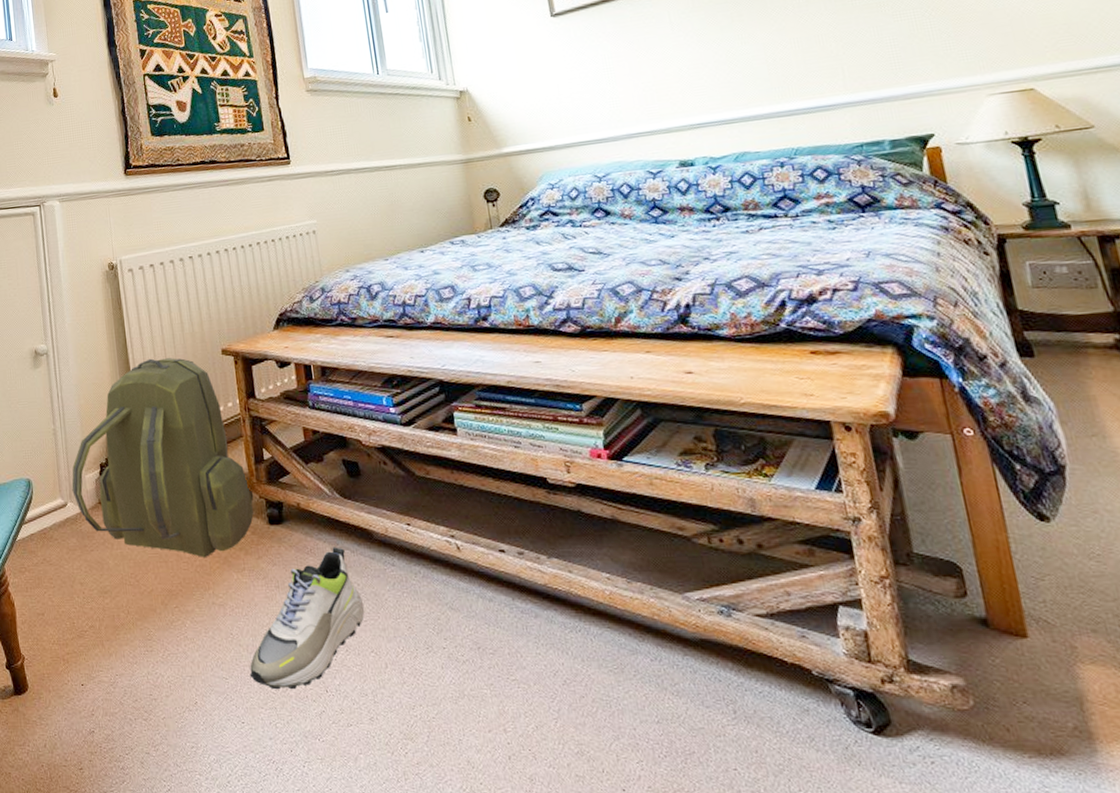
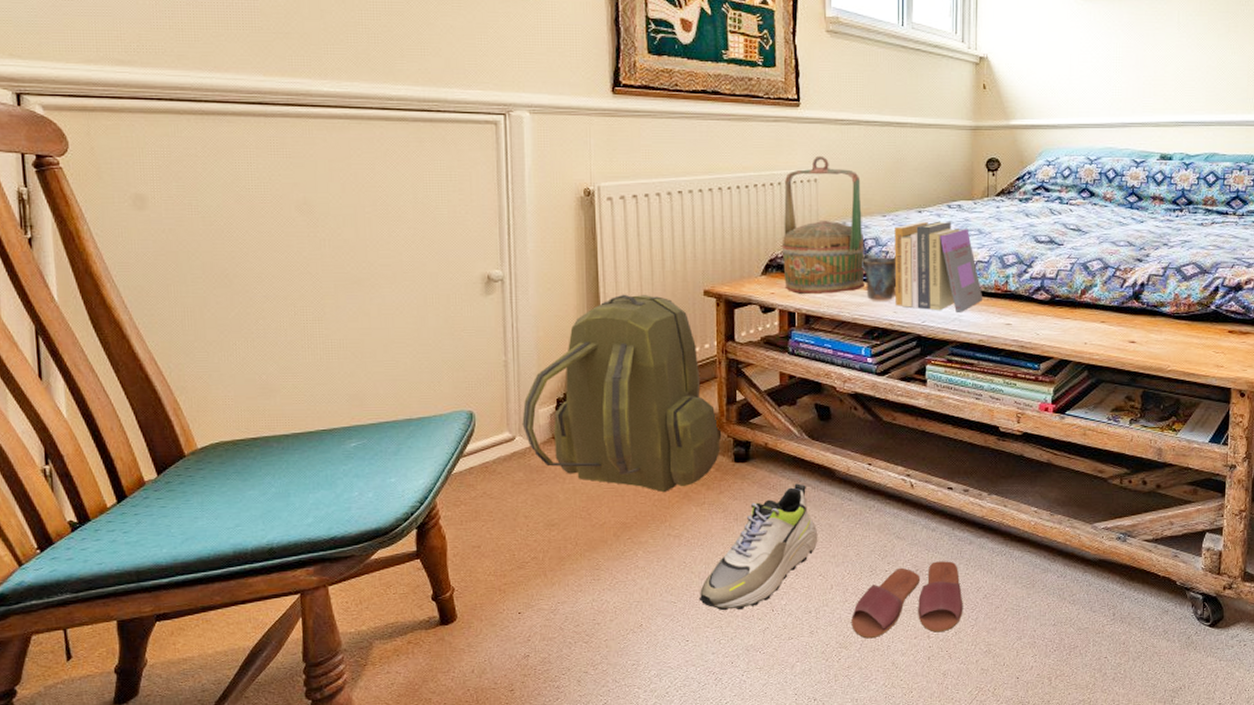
decorative basket: none [285,207,378,347] -> present [781,155,866,295]
mug: none [369,298,411,348] -> present [861,253,897,301]
books: none [398,257,505,355] -> present [894,221,983,314]
slippers: none [413,638,541,730] -> present [852,561,963,639]

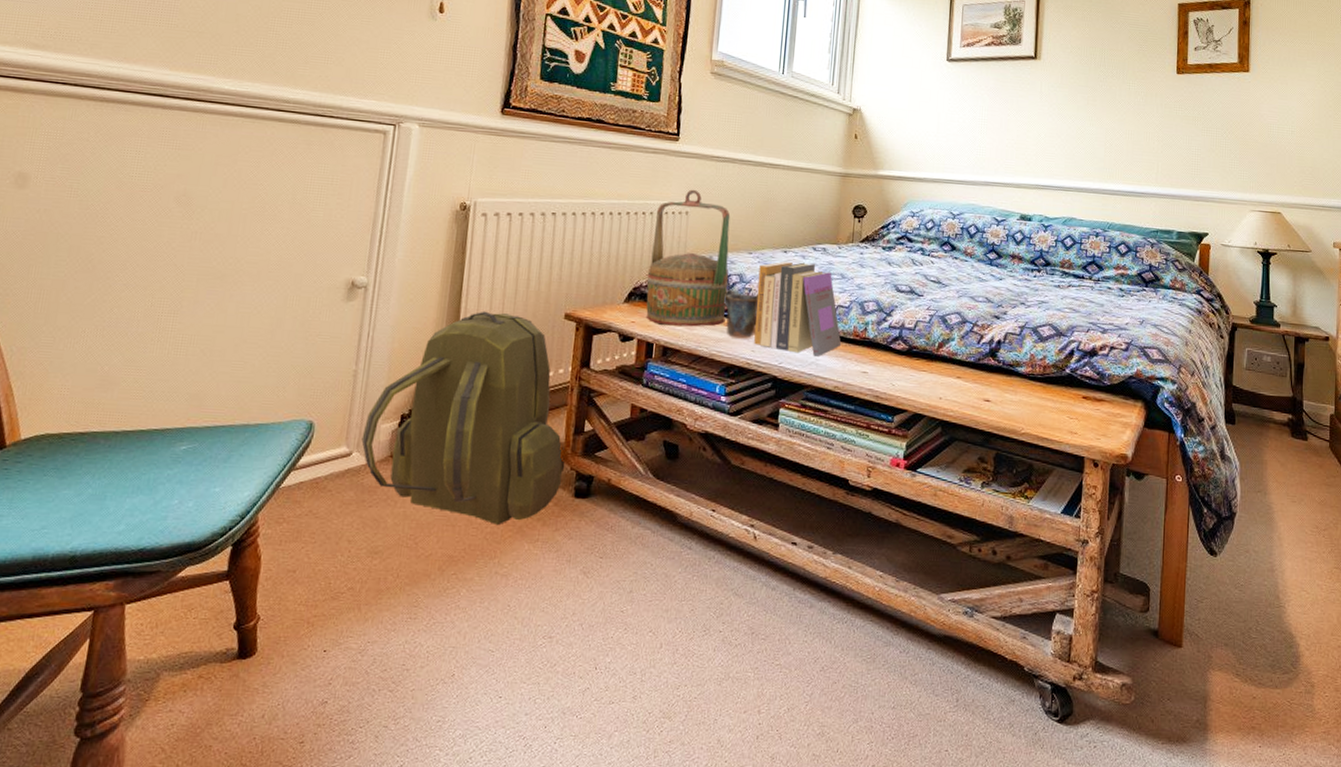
shoe: present [699,483,818,611] -> none [518,526,653,665]
slippers: present [852,561,963,639] -> none [678,624,799,709]

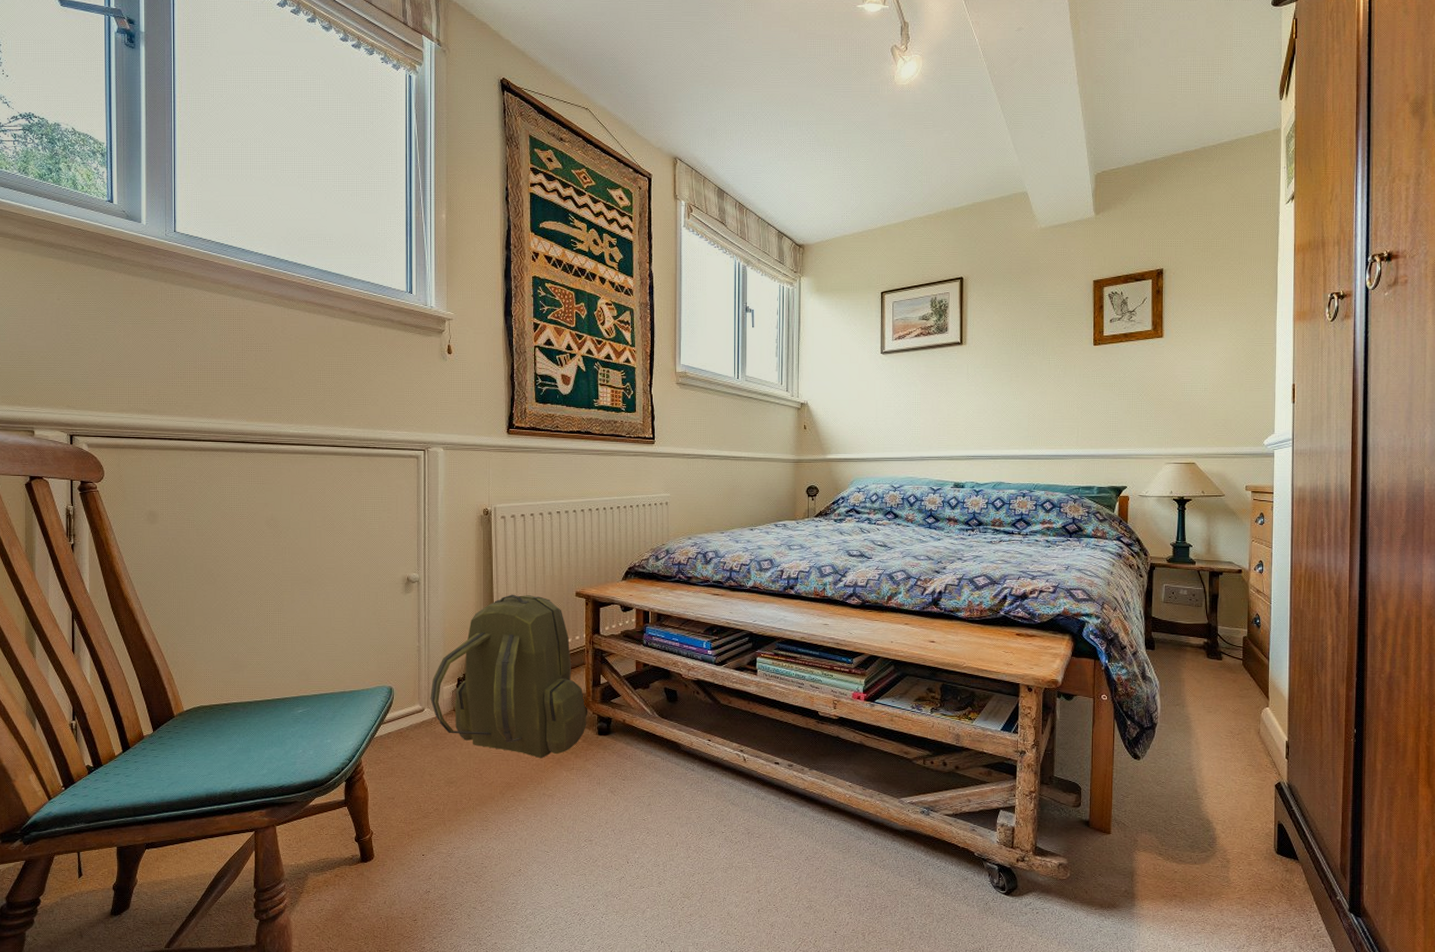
decorative basket: present [645,189,731,327] -> none [639,483,707,597]
mug: present [723,289,758,339] -> none [703,563,733,603]
books: present [754,261,842,357] -> none [730,537,805,615]

